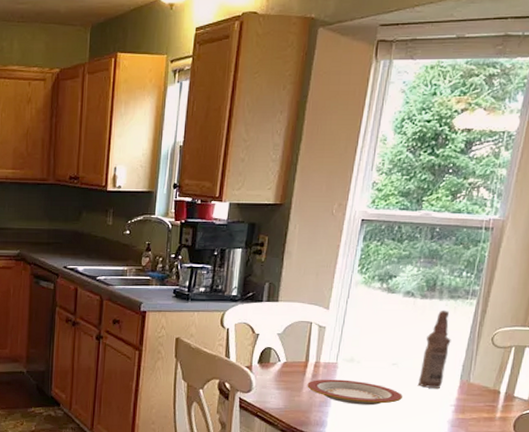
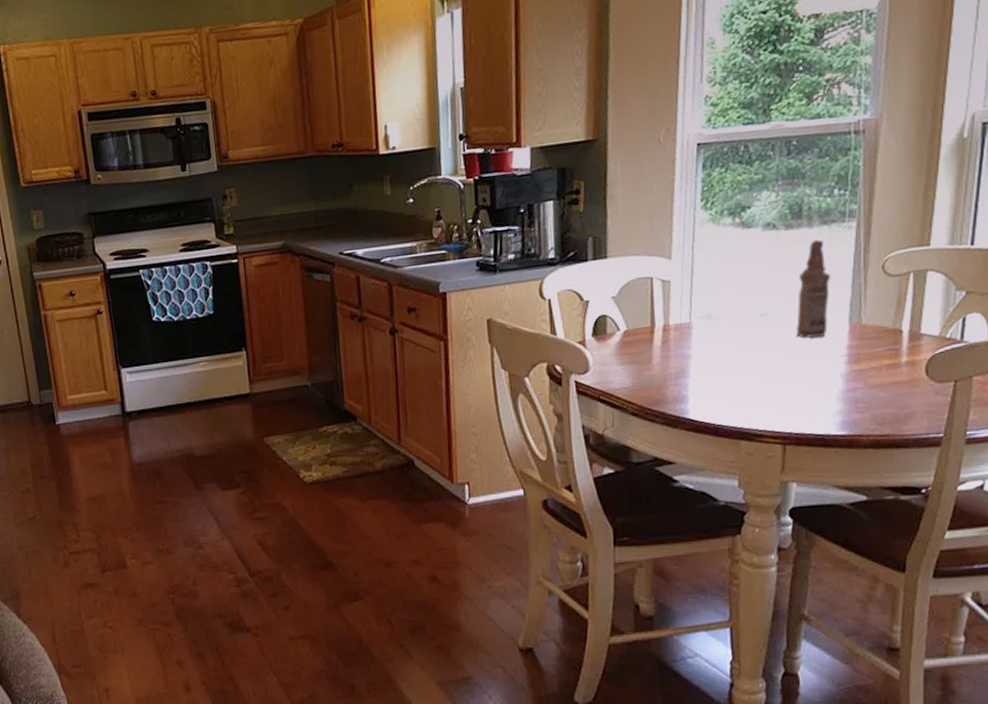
plate: present [307,379,402,406] -> none [657,341,779,371]

